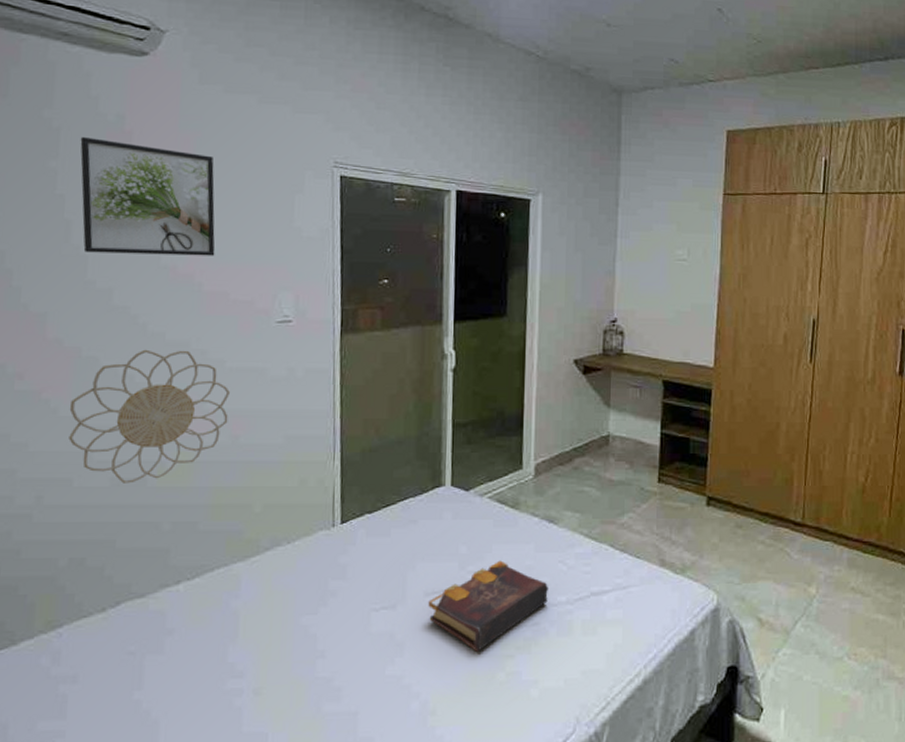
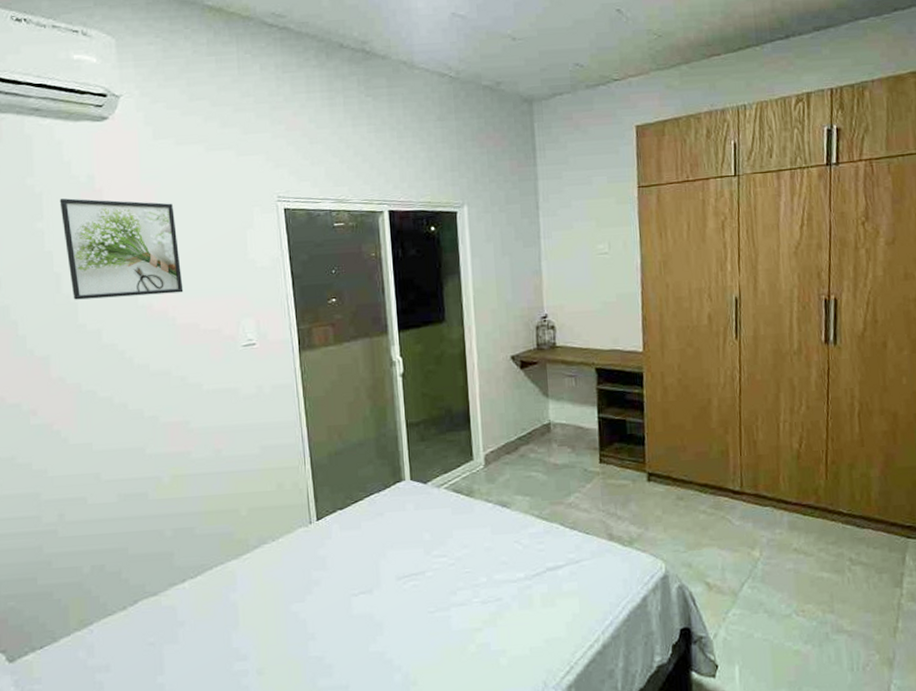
decorative wall piece: present [68,349,230,484] -> none [77,378,210,498]
book: present [428,560,549,653] -> none [400,544,508,628]

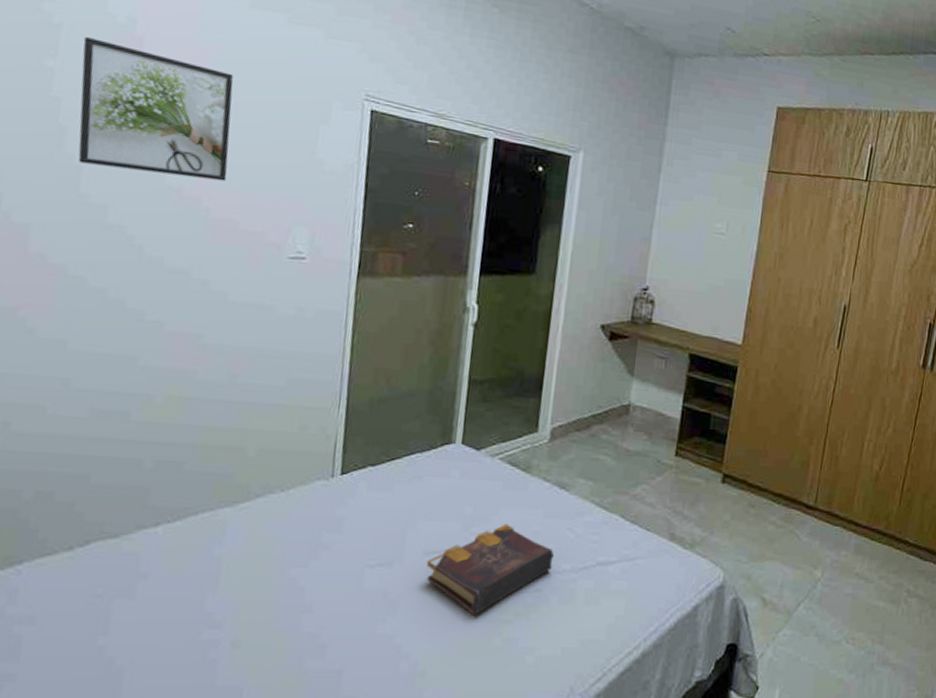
book: none [400,544,508,628] -> present [426,523,555,617]

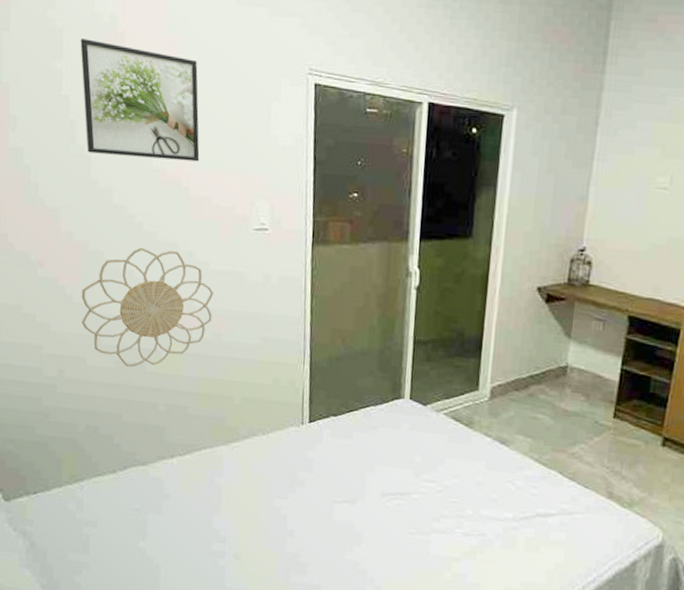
decorative wall piece: none [45,273,231,416] -> present [81,247,213,367]
book: present [426,523,555,617] -> none [384,473,497,552]

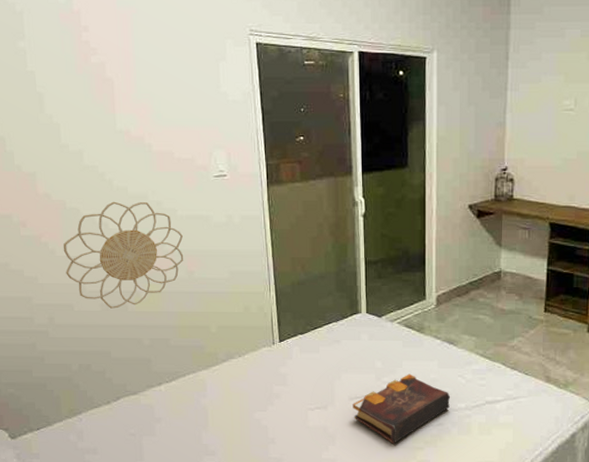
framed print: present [80,39,200,162] -> none [39,19,159,121]
book: none [384,473,497,552] -> present [352,374,451,445]

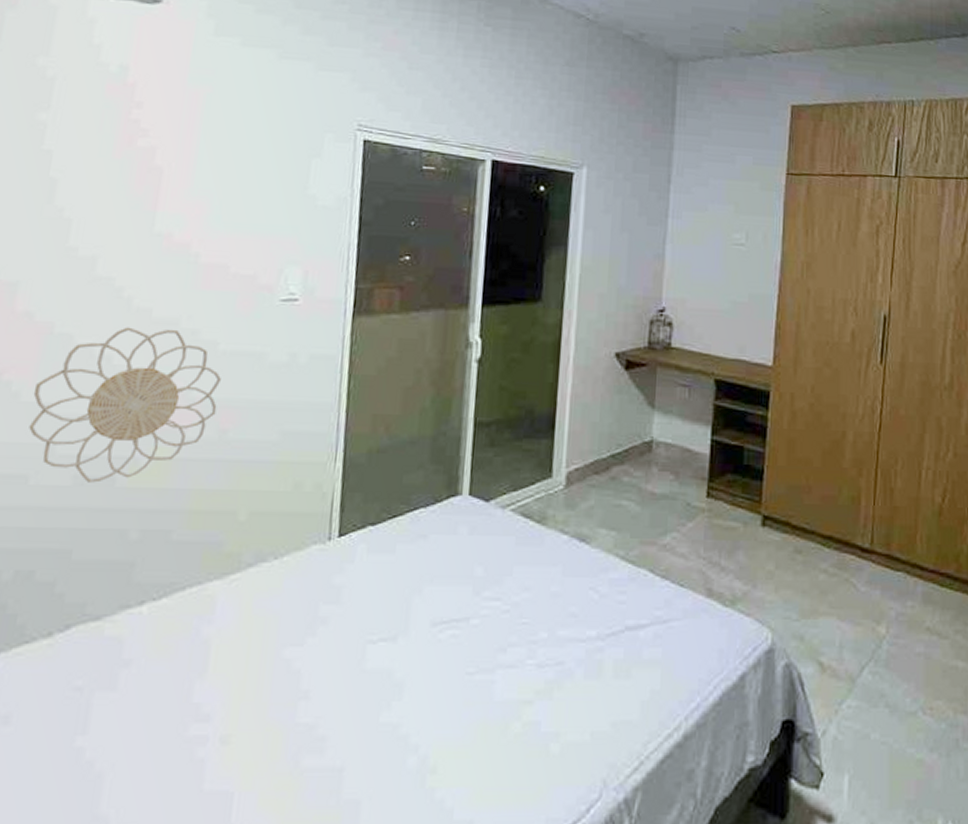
book: present [352,374,451,445] -> none [435,585,577,698]

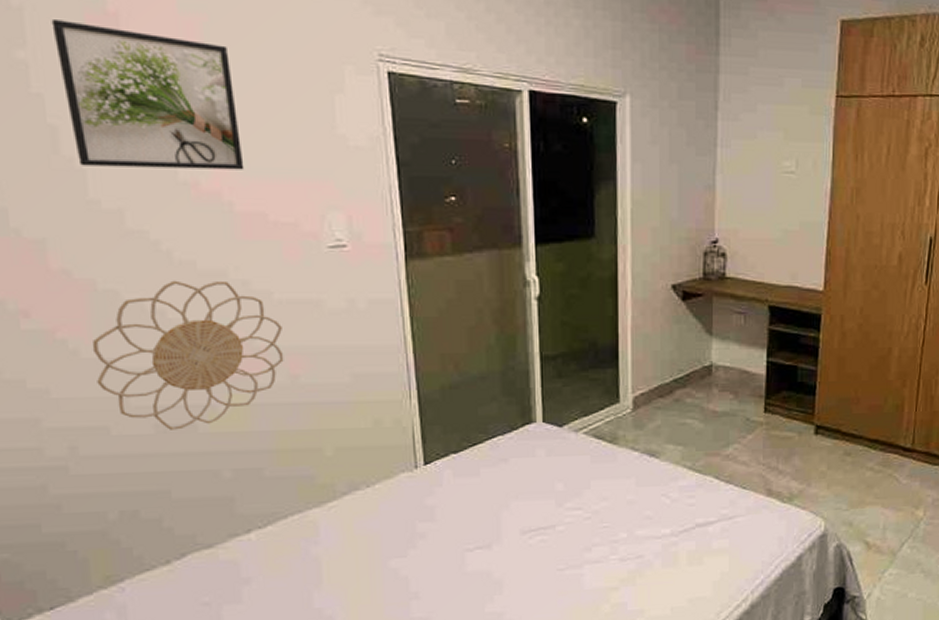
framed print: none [67,88,224,224] -> present [51,20,244,170]

